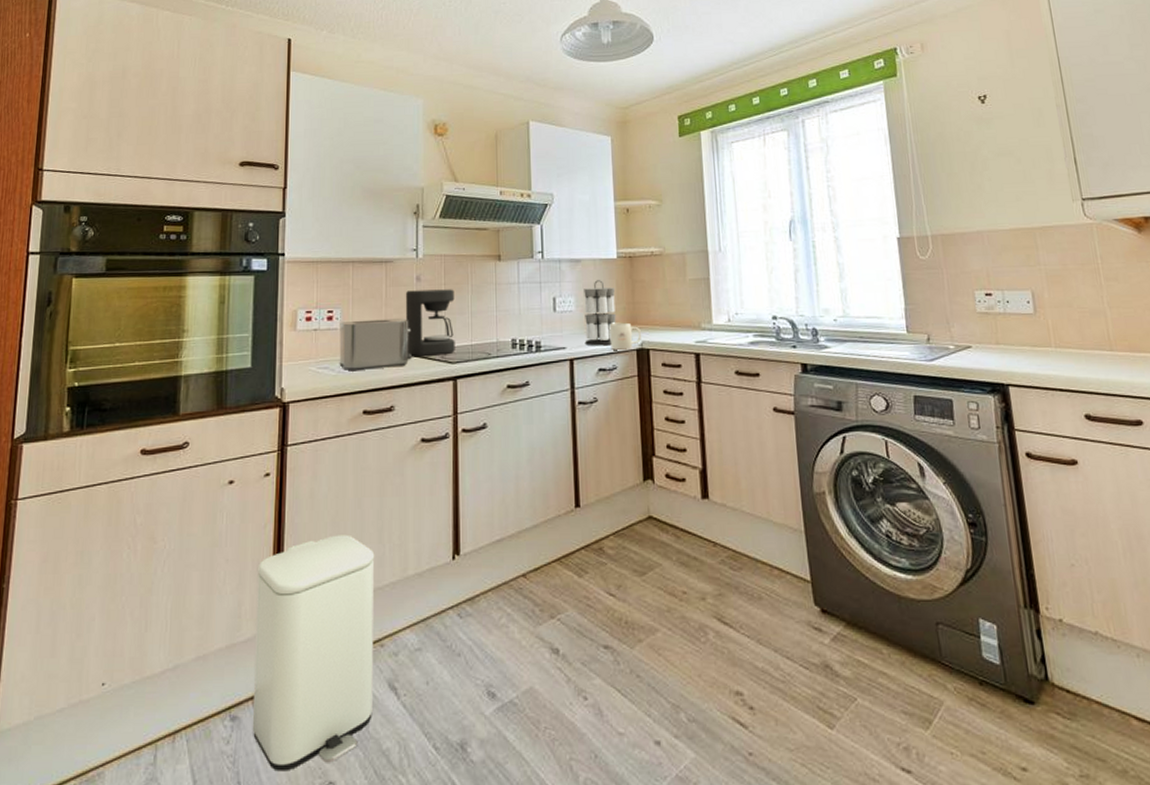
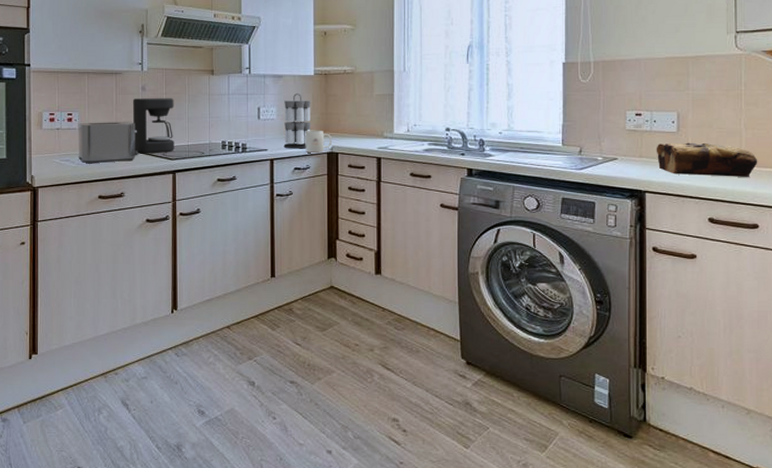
pedal bin: present [252,534,375,772] -> none [17,291,110,458]
bread loaf: none [1013,325,1130,365] -> present [656,142,758,177]

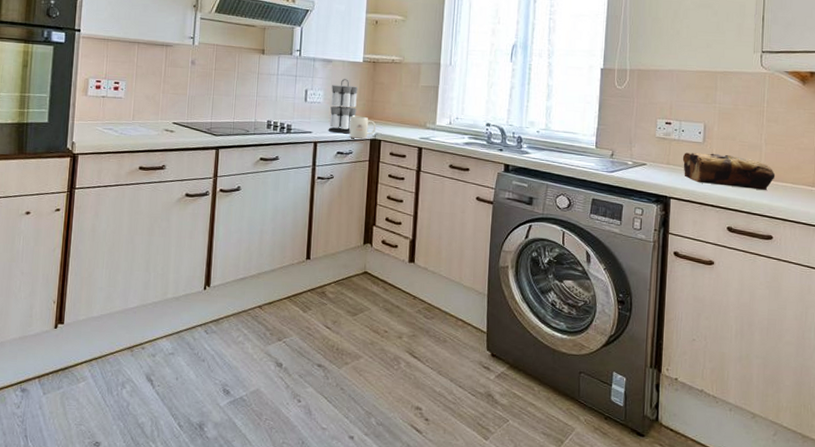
toaster: present [78,122,138,164] -> none [122,92,183,134]
coffee maker: present [132,98,174,154] -> none [180,72,223,128]

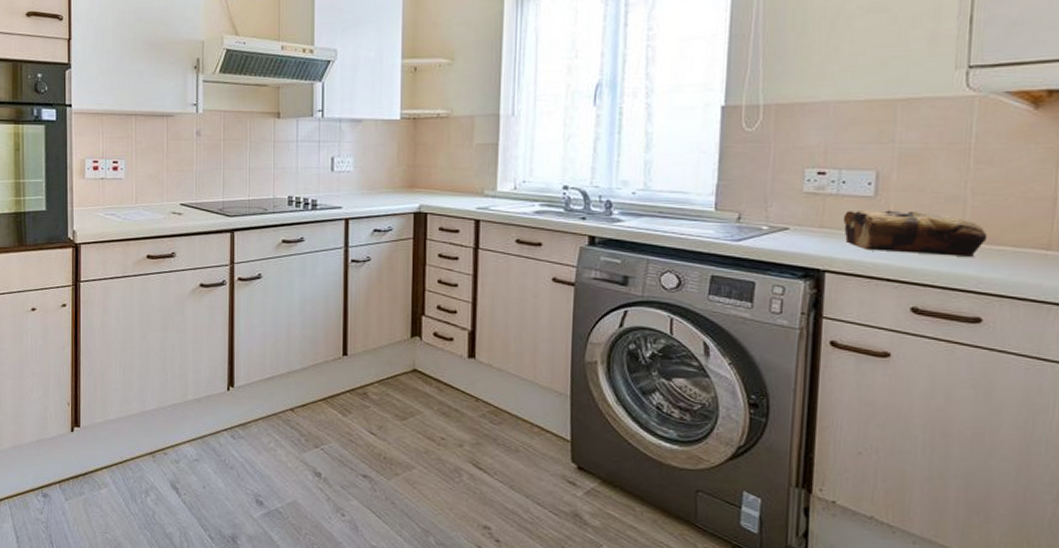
spice rack: present [328,79,358,134] -> none [361,141,395,208]
mug: present [349,115,377,140] -> none [387,185,421,213]

